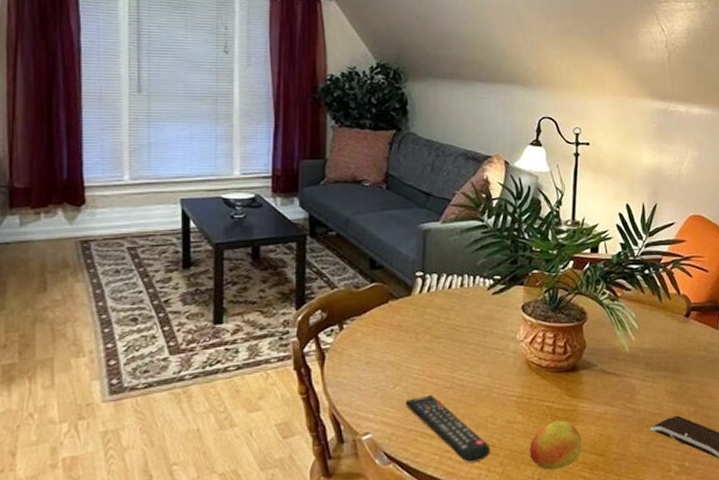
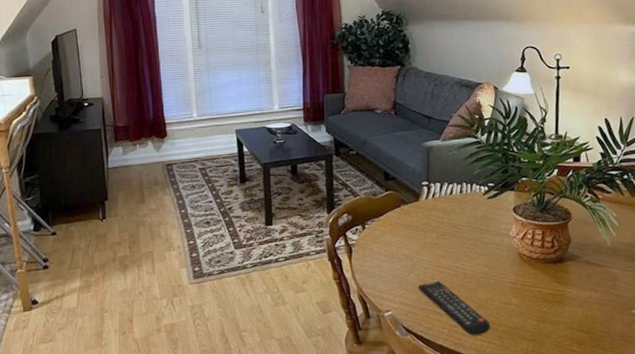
fruit: present [529,420,582,470] -> none [523,303,571,344]

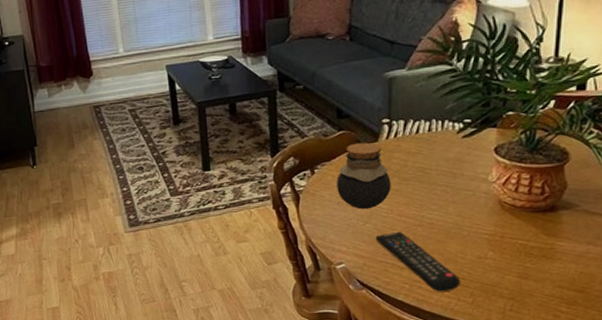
jar: none [384,201,431,261] -> present [336,142,391,210]

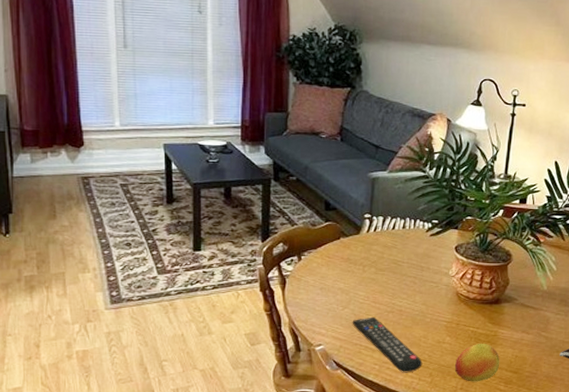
jar: present [336,142,391,210] -> none [321,234,369,295]
fruit: none [500,257,560,303] -> present [454,343,500,382]

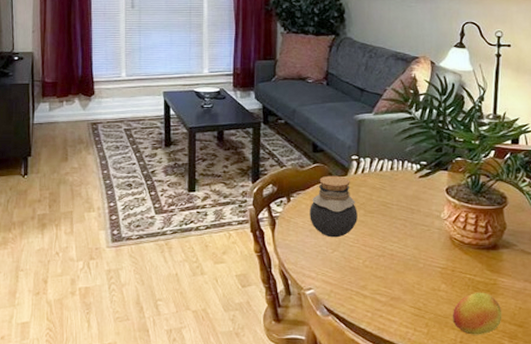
jar: none [321,234,369,295] -> present [310,175,357,238]
remote control: present [352,316,423,373] -> none [342,260,417,322]

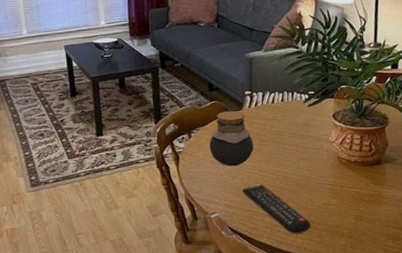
remote control: none [342,260,417,322] -> present [242,184,311,235]
fruit: present [452,292,502,335] -> none [342,202,386,240]

